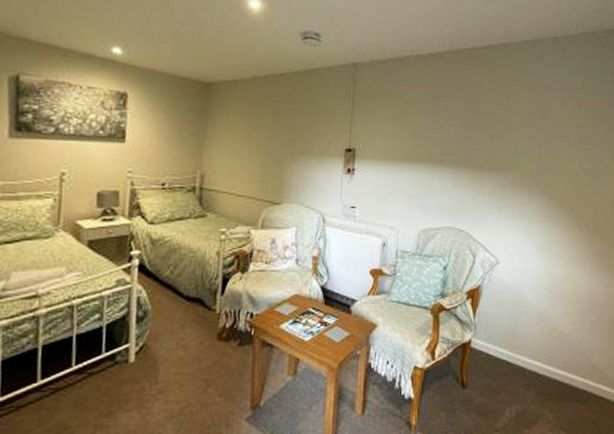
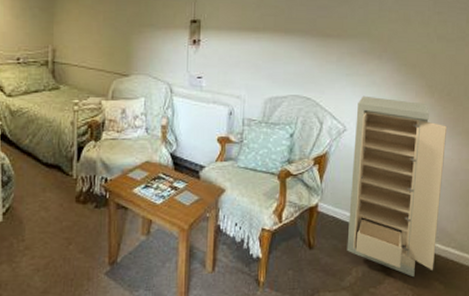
storage cabinet: none [500,228,596,417] -> present [346,95,448,278]

